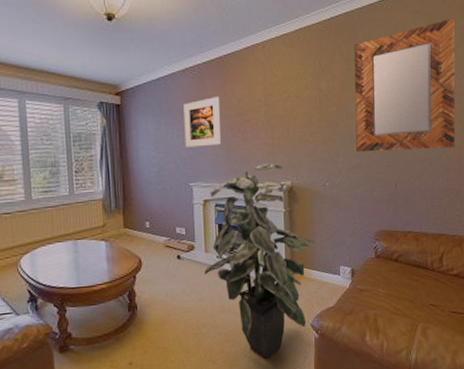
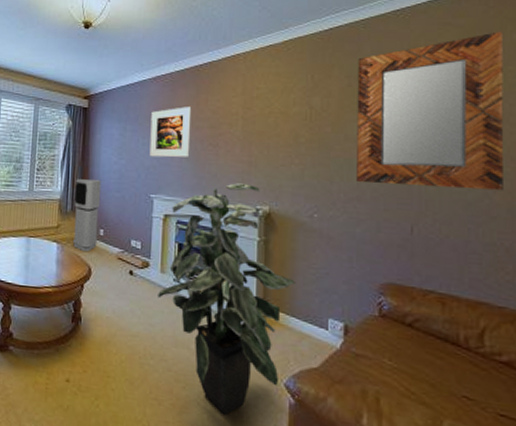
air purifier: none [117,175,146,246] -> present [72,179,102,252]

